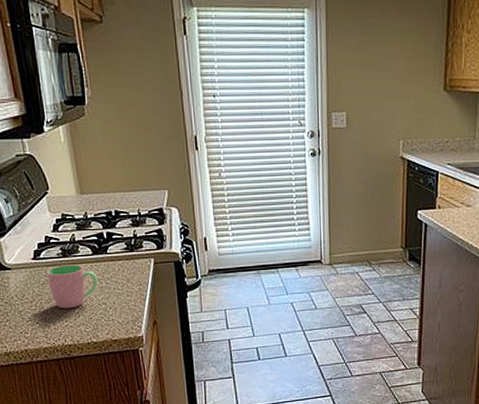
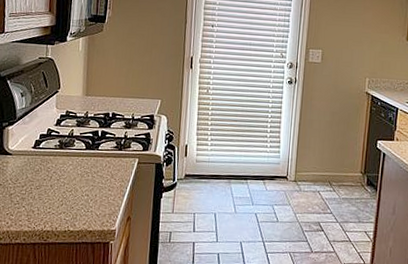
cup: present [47,264,98,309] -> none [41,156,85,197]

